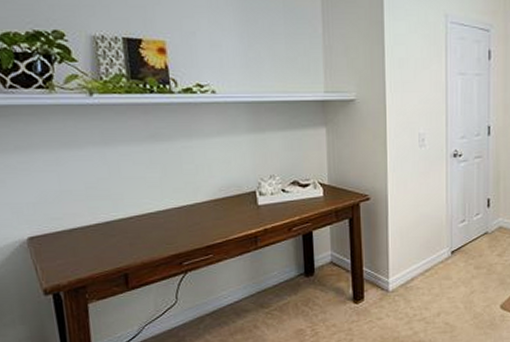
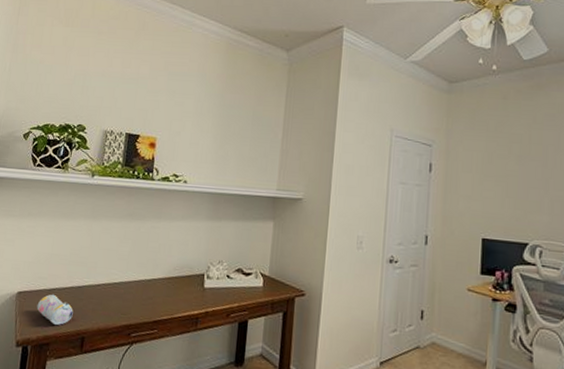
pencil case: none [58,234,107,266] -> present [36,294,74,325]

